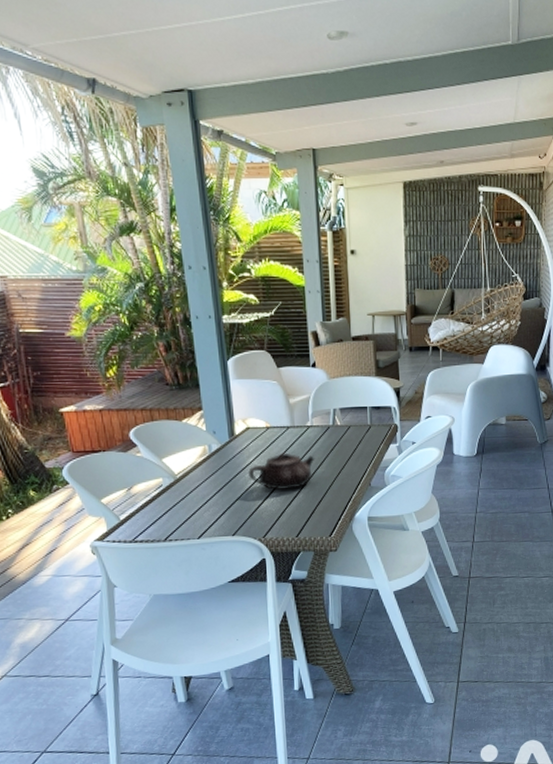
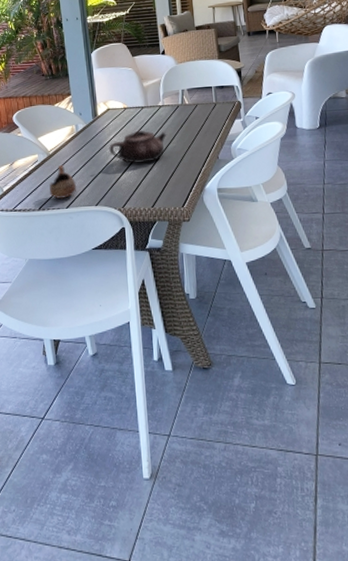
cup: none [177,490,211,529] -> present [49,164,77,200]

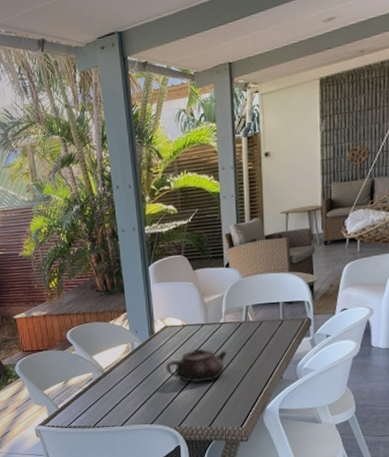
cup: present [49,164,77,200] -> none [104,382,132,417]

